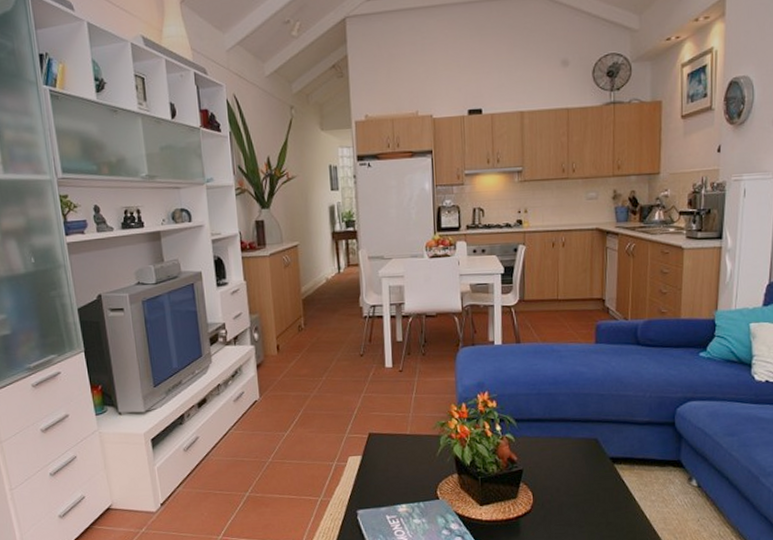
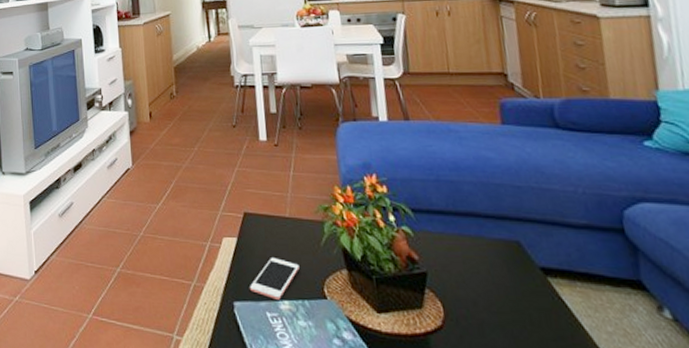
cell phone: none [372,470,417,505] -> present [250,258,300,300]

